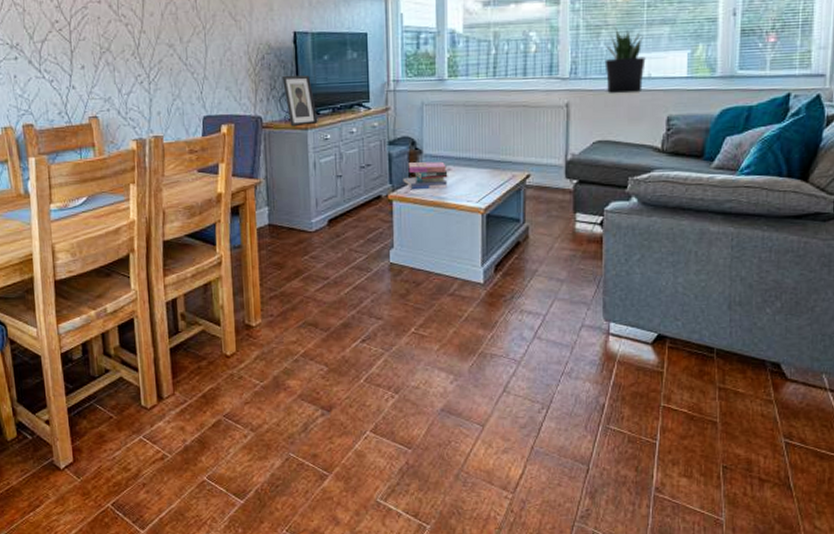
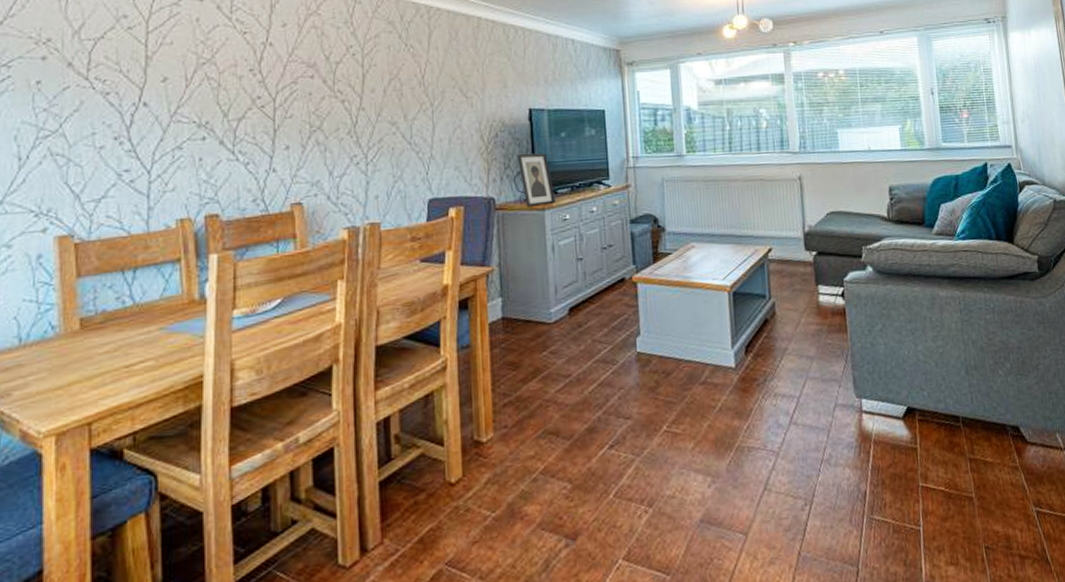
books: present [403,161,448,190] -> none [647,238,692,269]
planter: present [604,27,646,94] -> none [829,104,865,167]

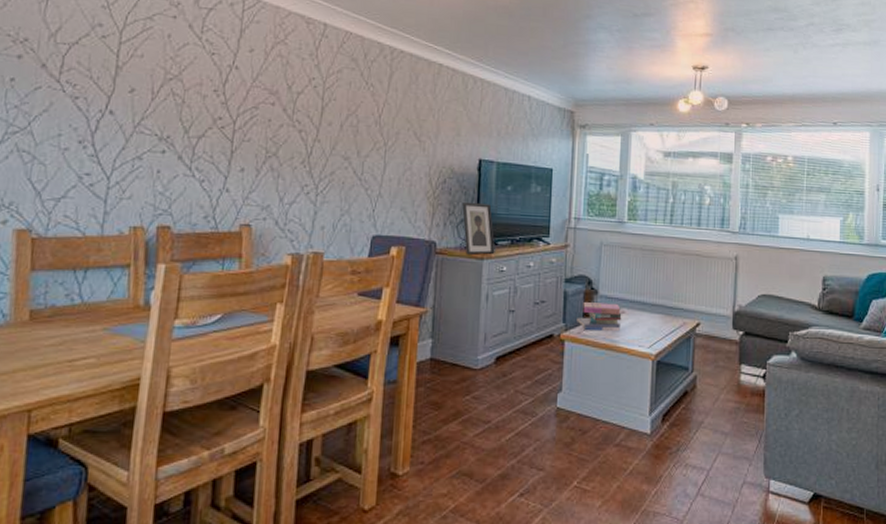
books: none [647,238,692,269] -> present [577,302,622,332]

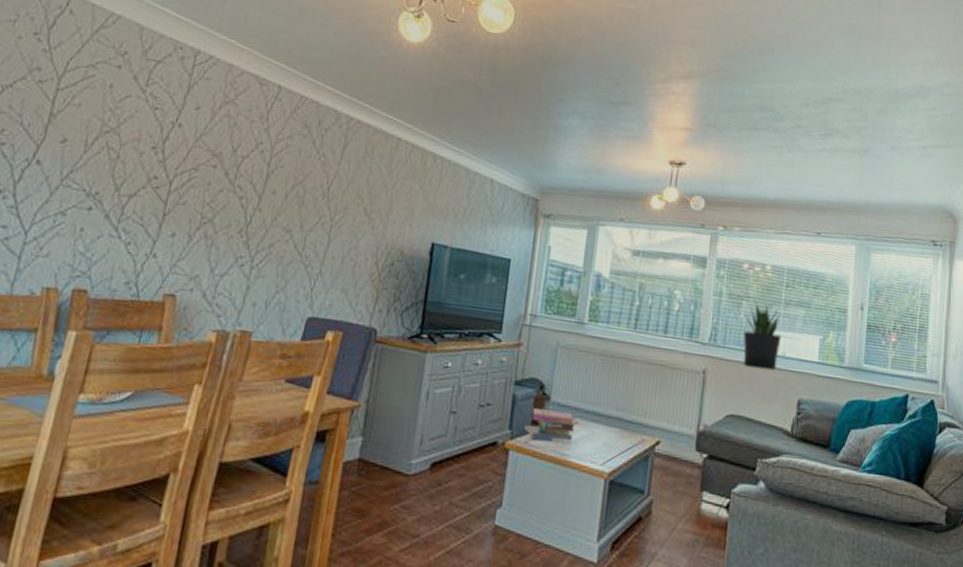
picture frame: present [462,201,495,255] -> none [408,287,441,349]
planter: none [770,190,805,253] -> present [743,300,782,371]

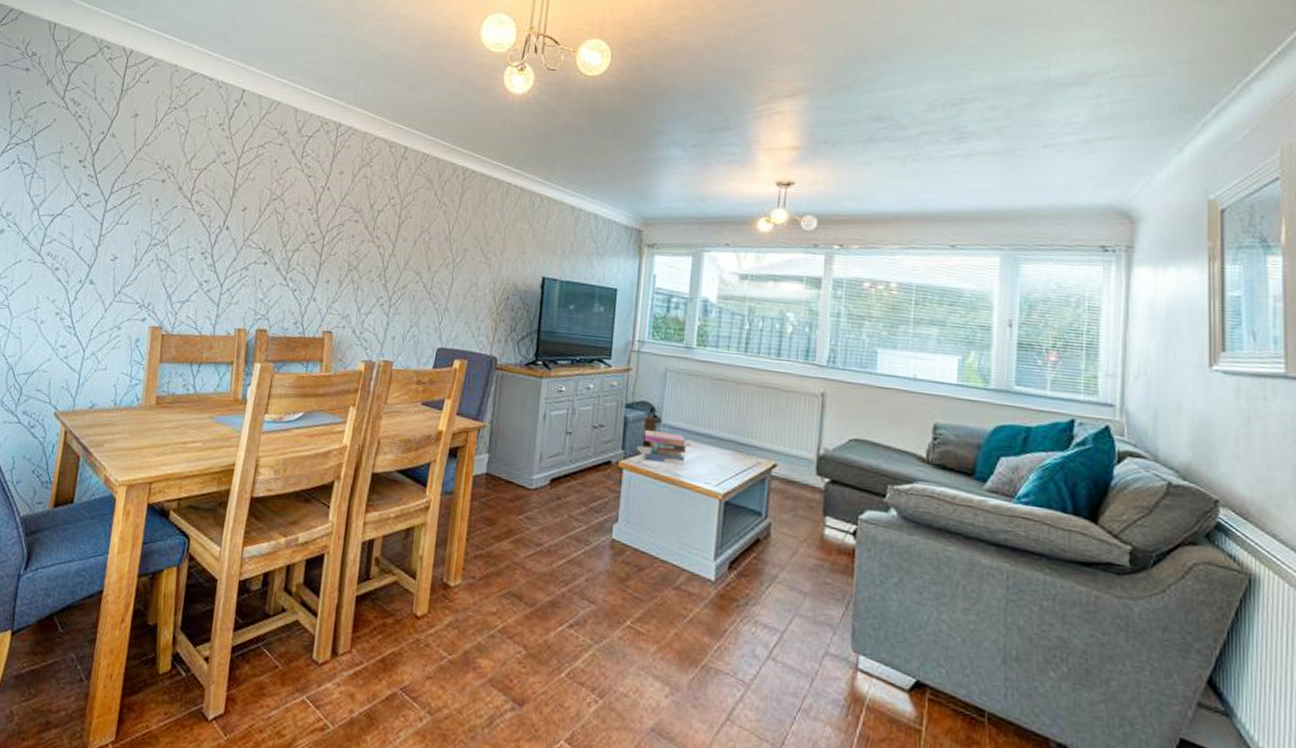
planter: present [743,300,782,371] -> none [866,320,912,394]

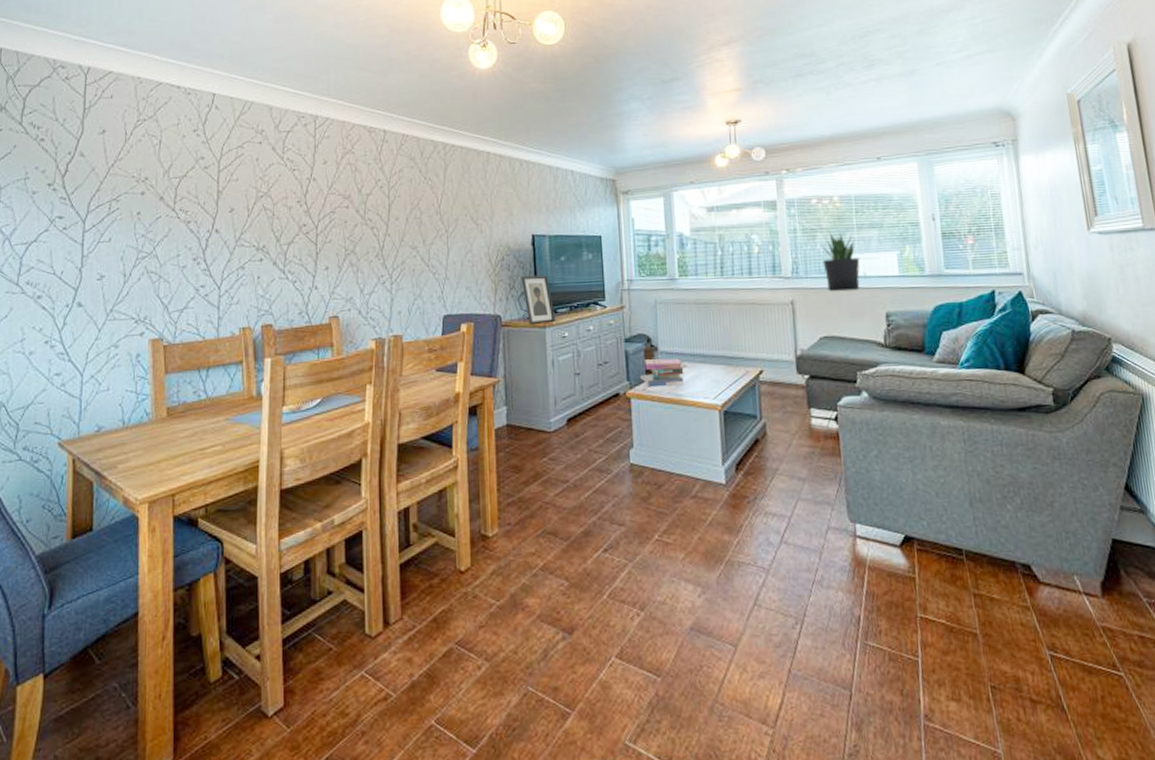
picture frame: none [524,319,555,374] -> present [521,275,556,324]
planter: none [866,320,912,394] -> present [822,230,860,292]

